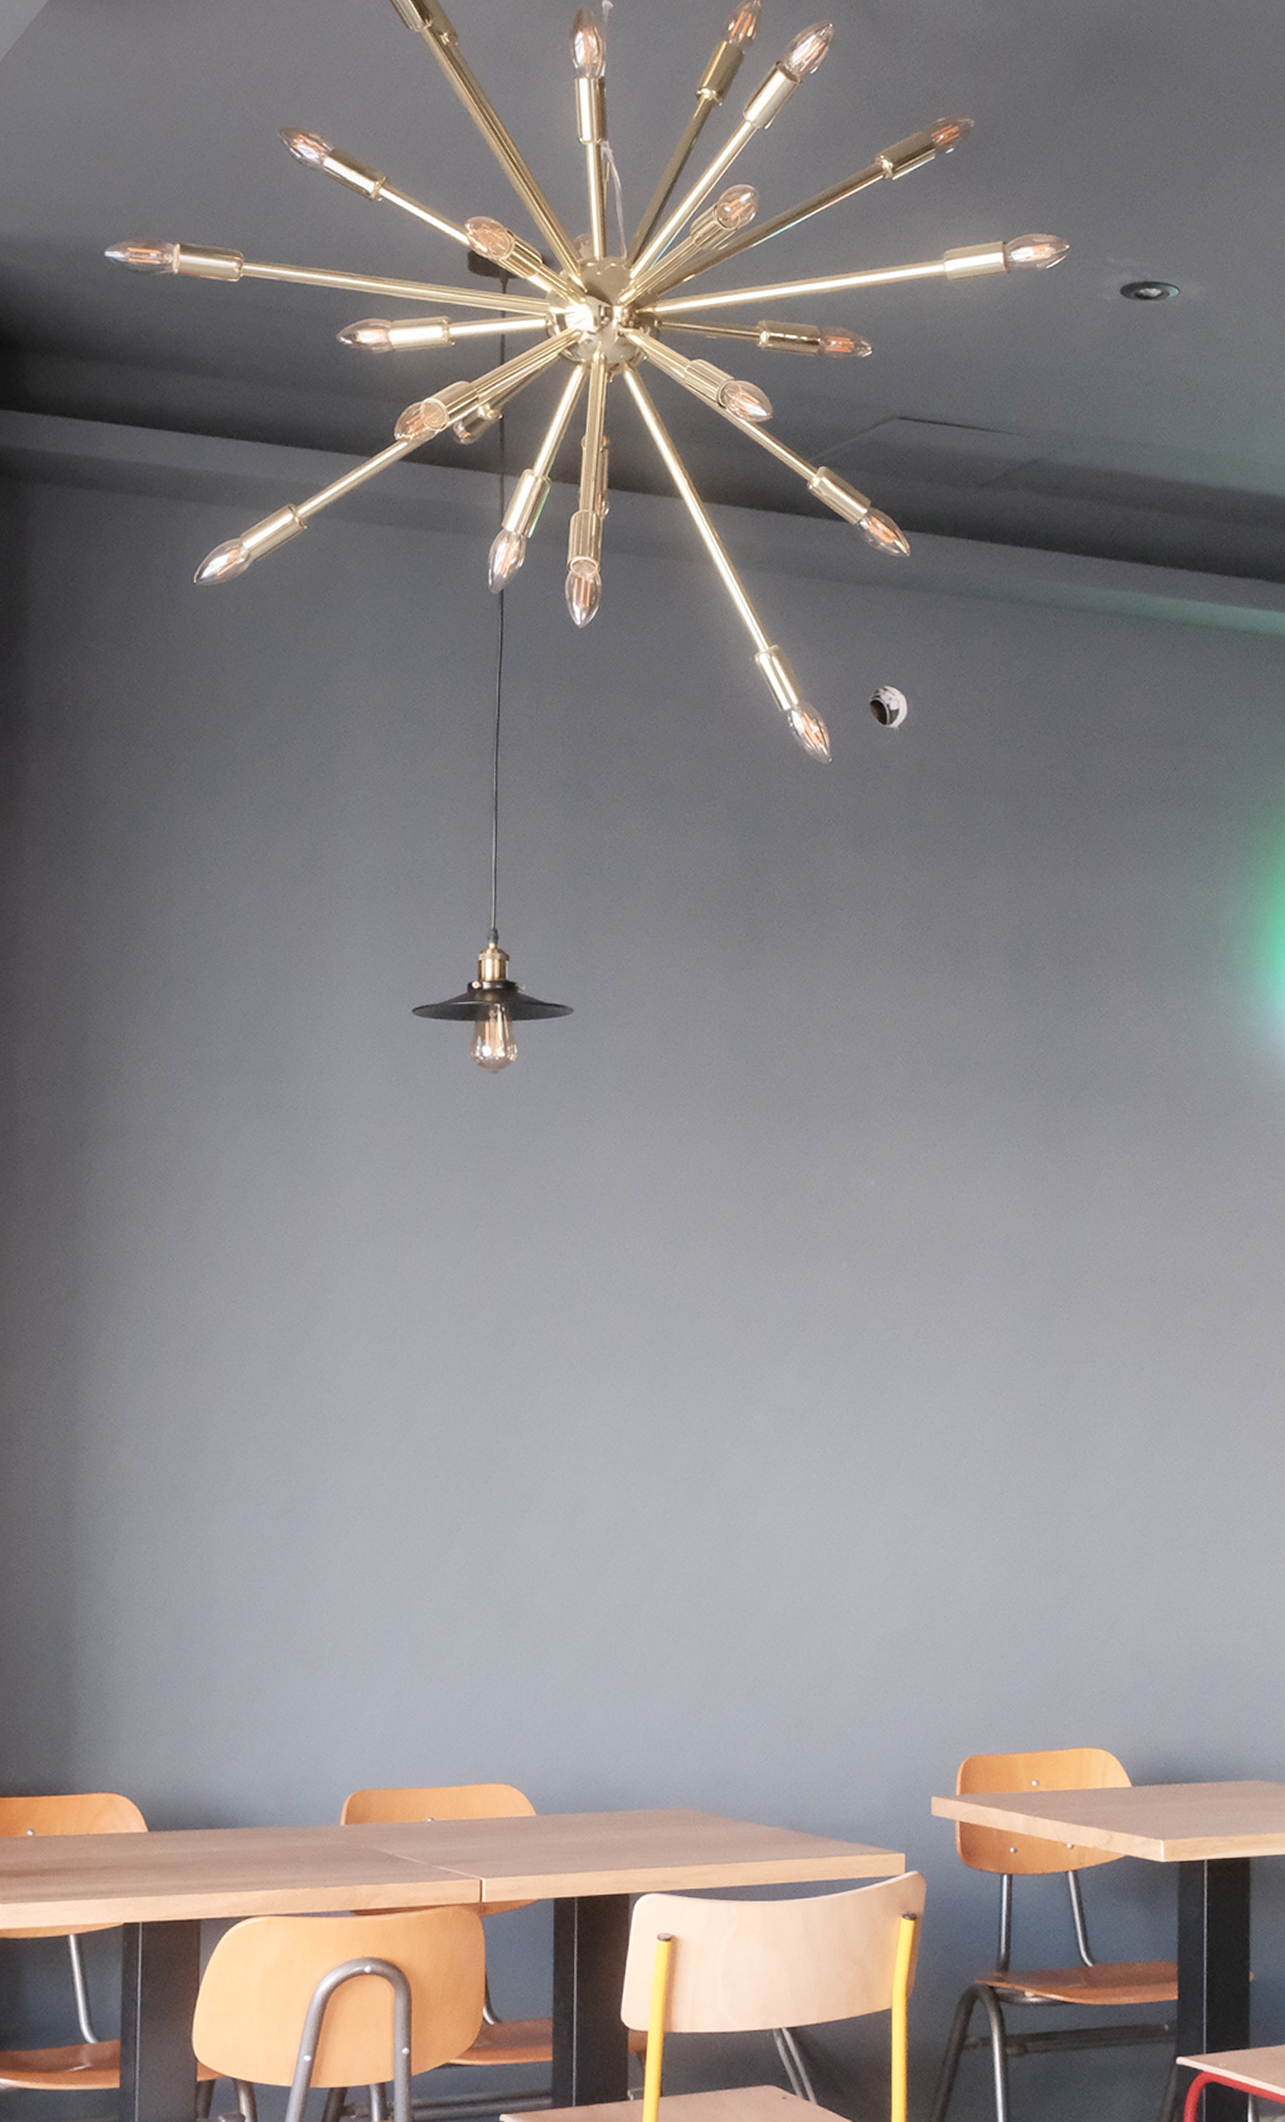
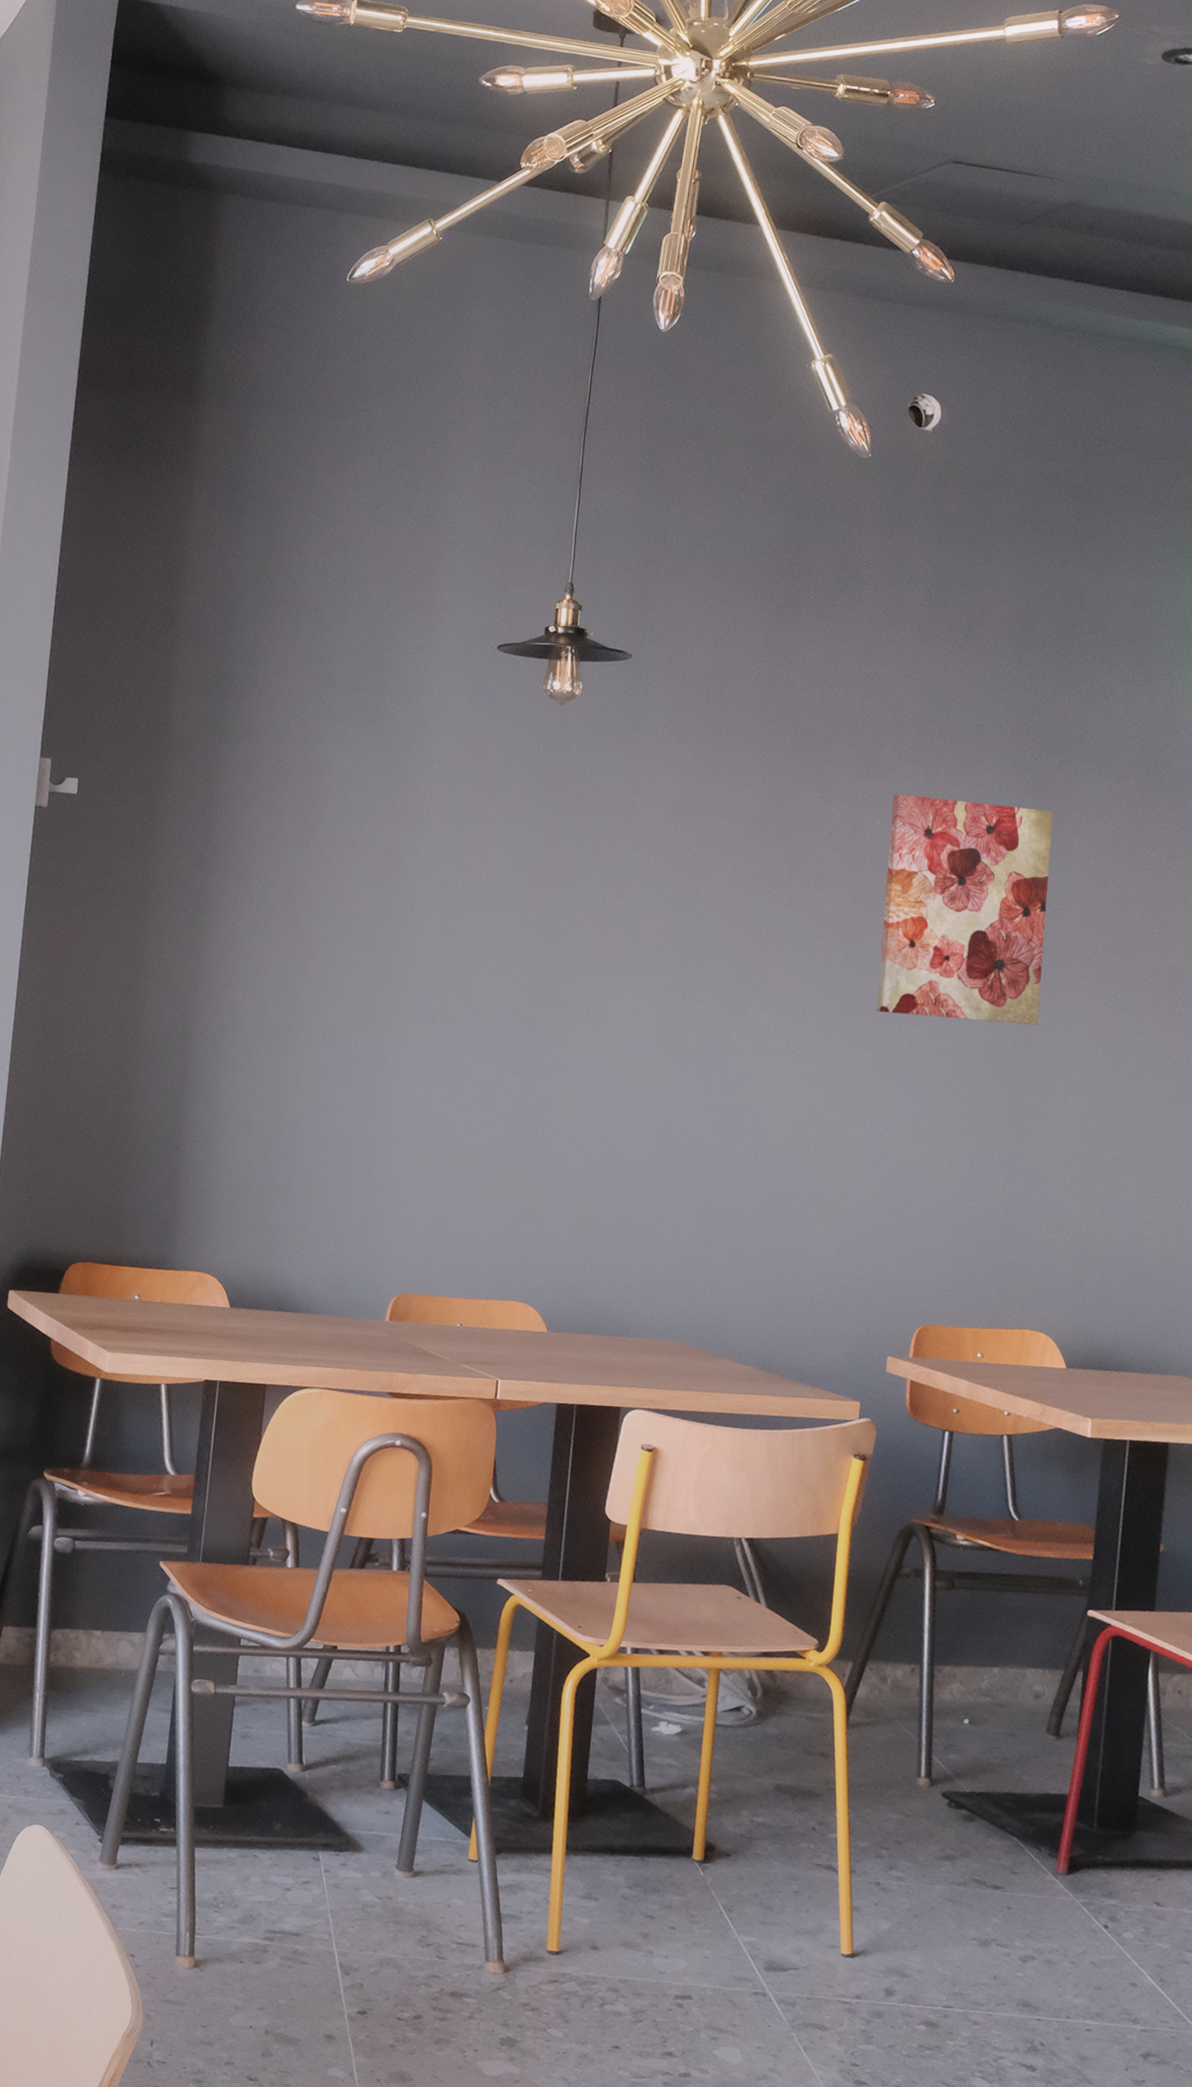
wall art: none [887,1148,1071,1402] -> present [876,793,1054,1025]

